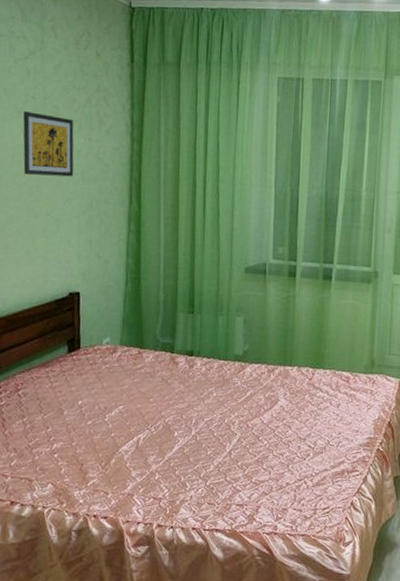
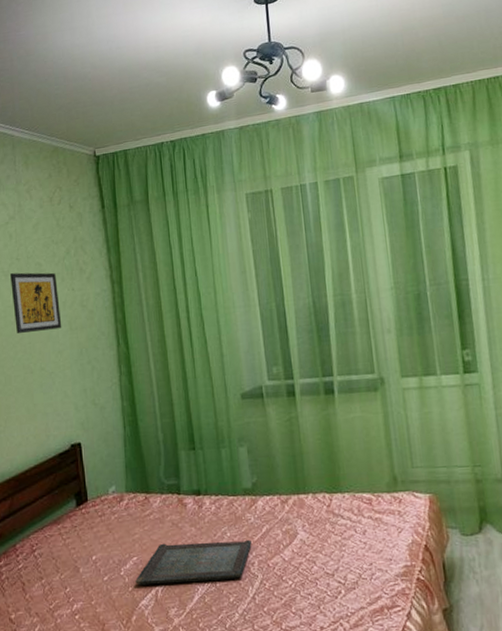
serving tray: none [119,396,235,435] -> present [135,539,252,586]

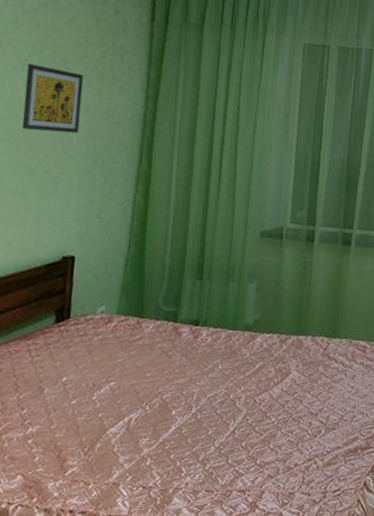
serving tray: present [135,539,252,586] -> none [108,370,242,413]

